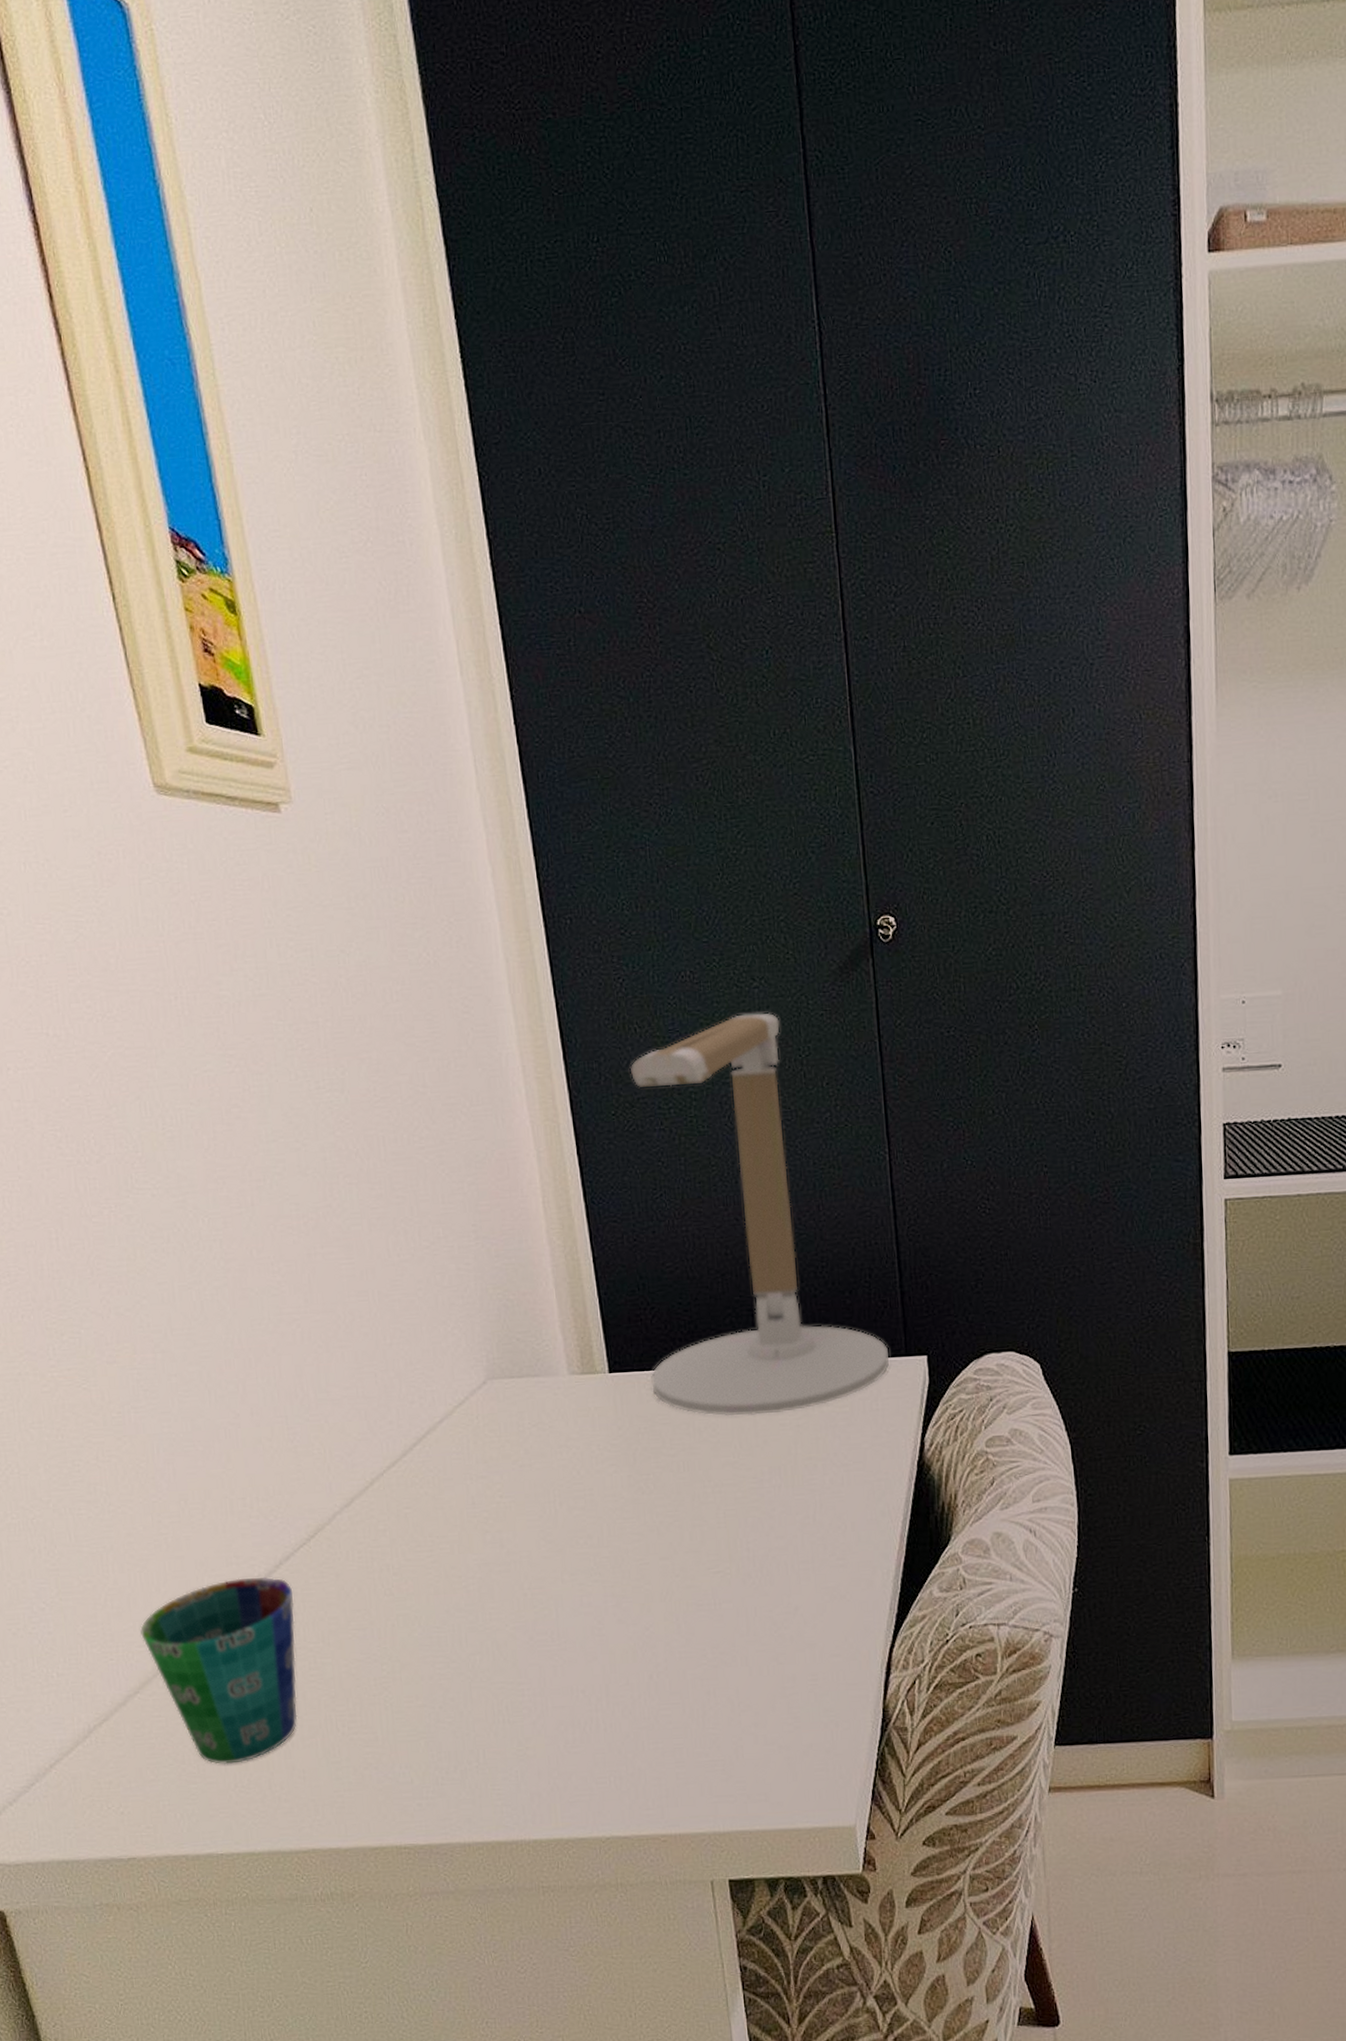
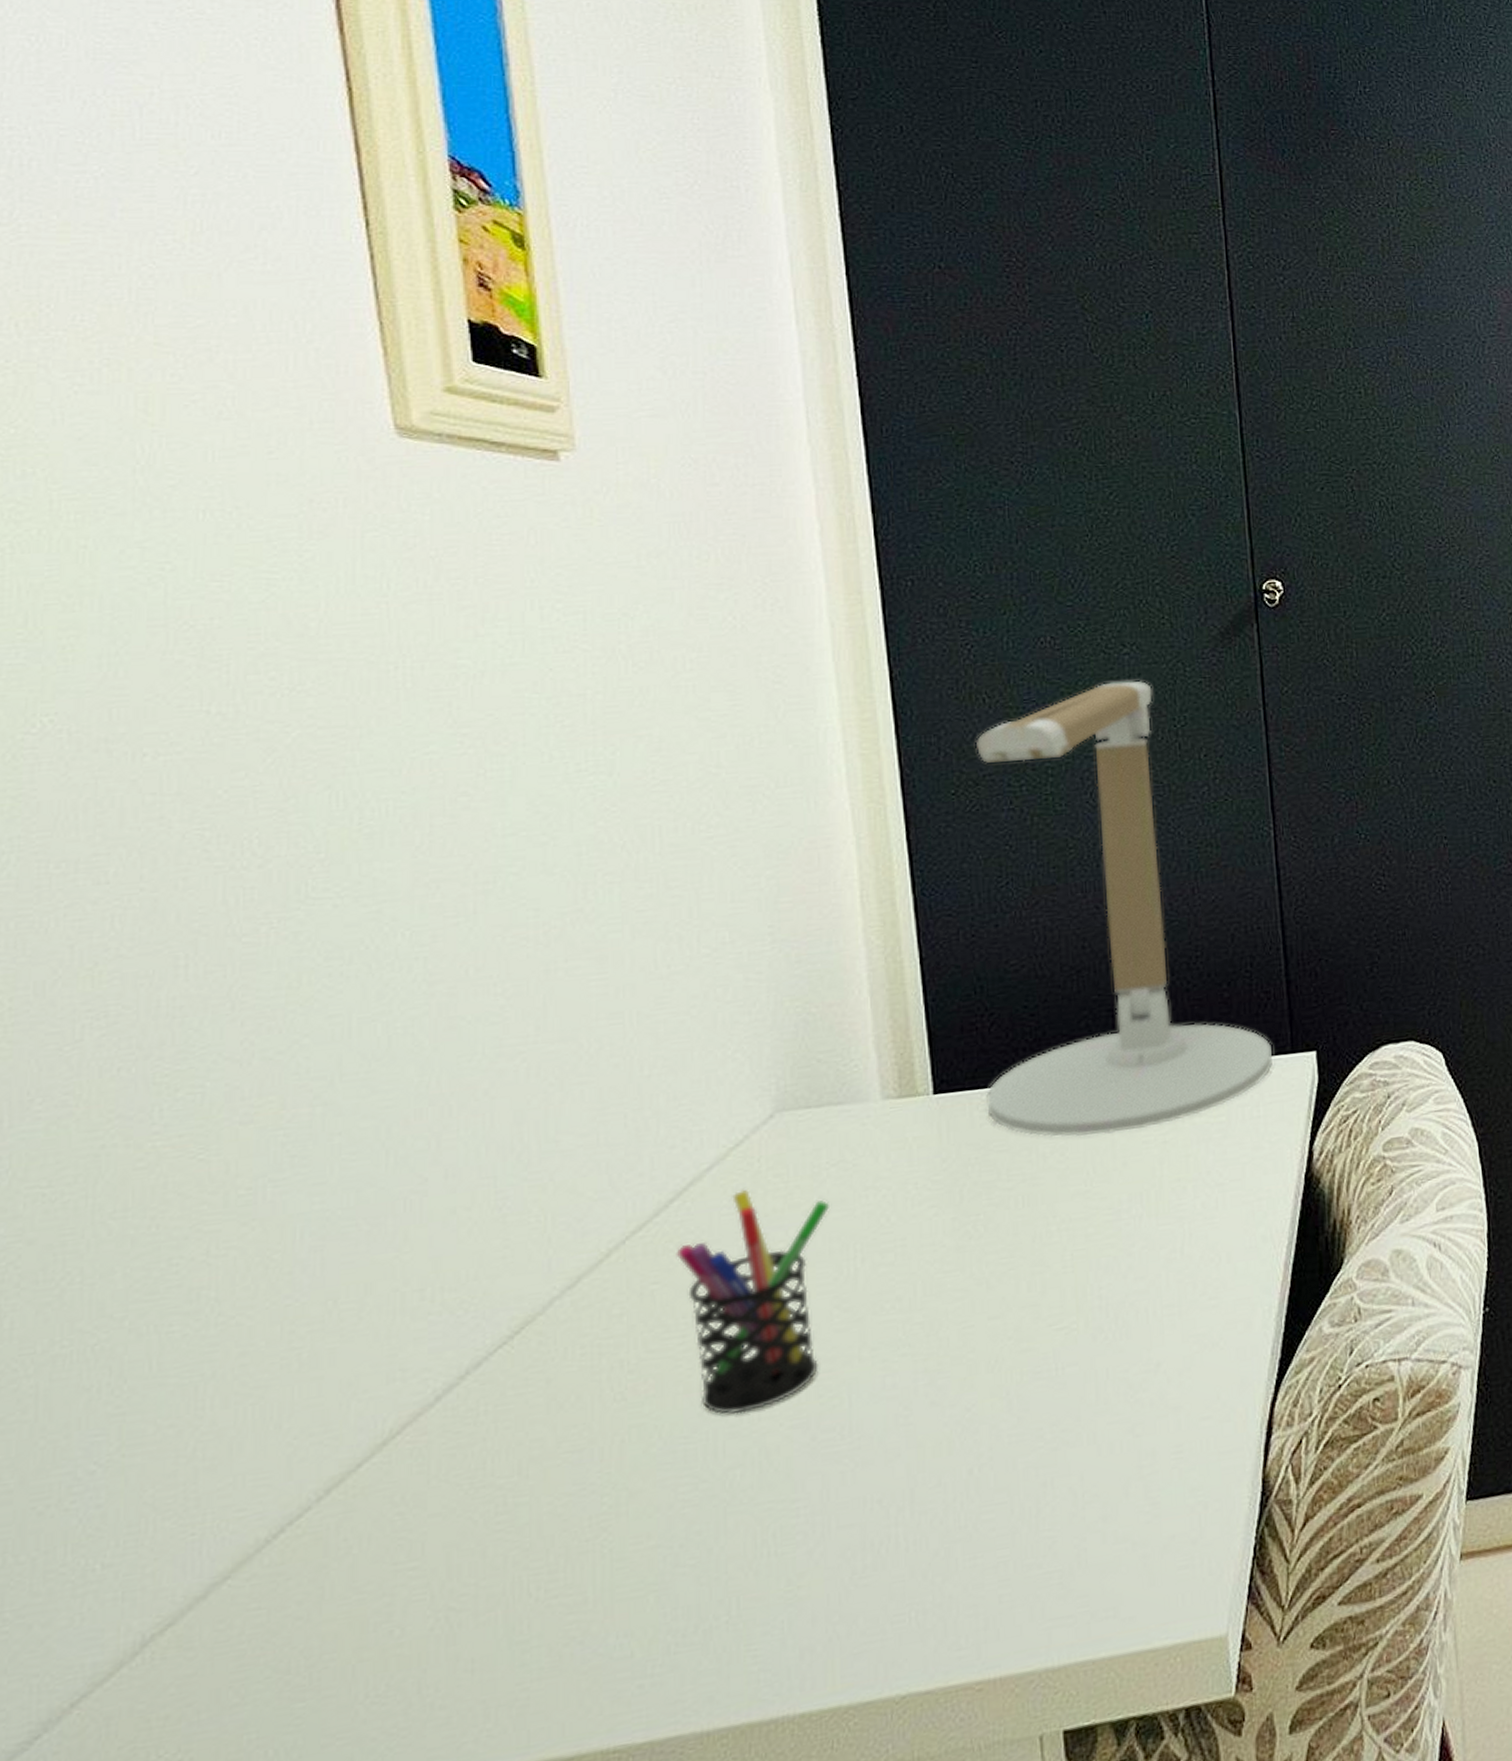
cup: present [140,1577,298,1765] -> none [244,1393,482,1669]
pen holder: none [420,1440,534,1614] -> present [676,1189,831,1414]

